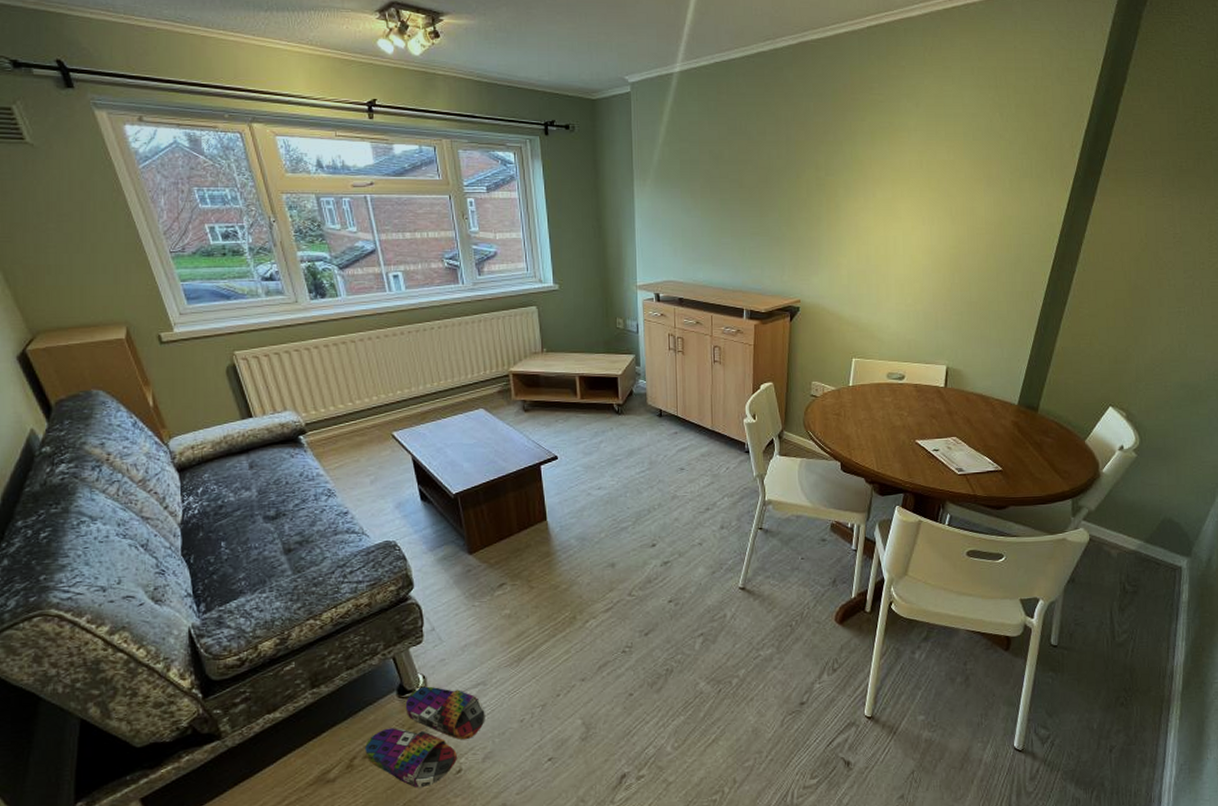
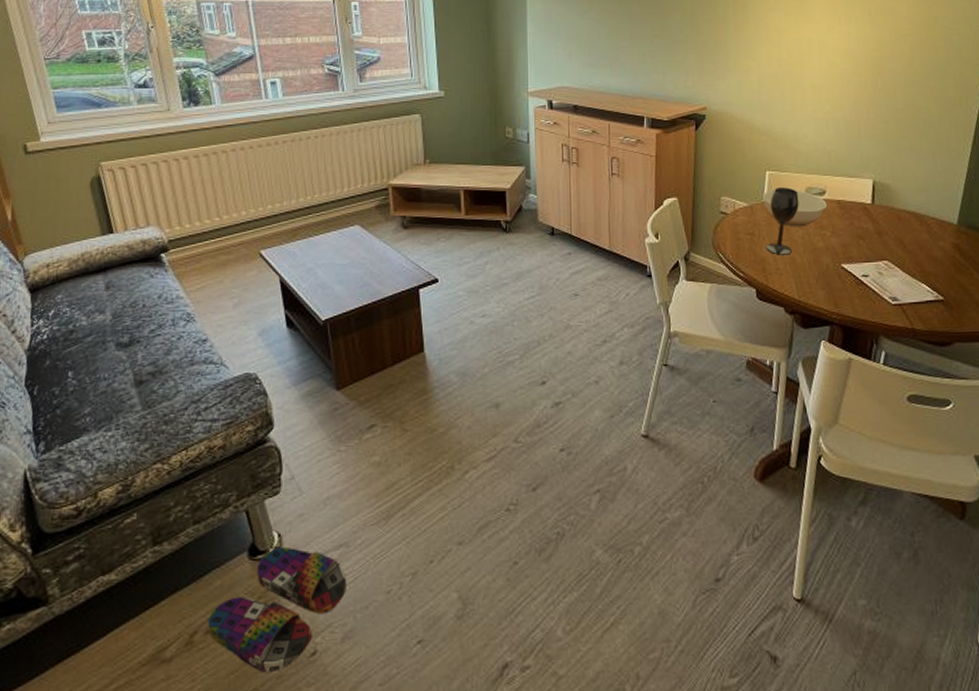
bowl: none [848,375,906,408] -> present [762,189,827,227]
wine glass: none [850,373,881,433] -> present [765,187,799,255]

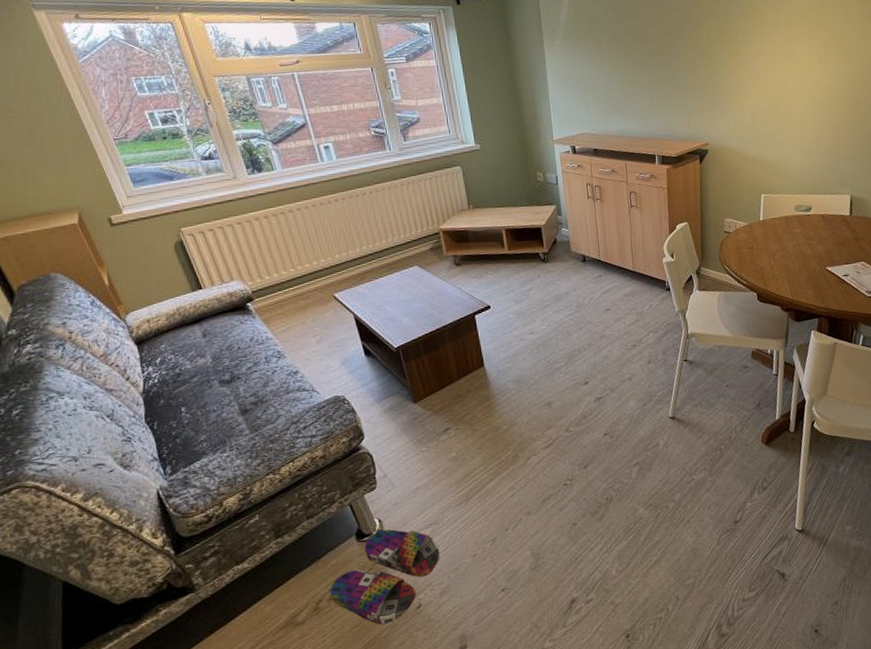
bowl: present [762,189,827,227] -> none [759,208,813,240]
wine glass: present [765,187,799,255] -> none [763,207,790,264]

